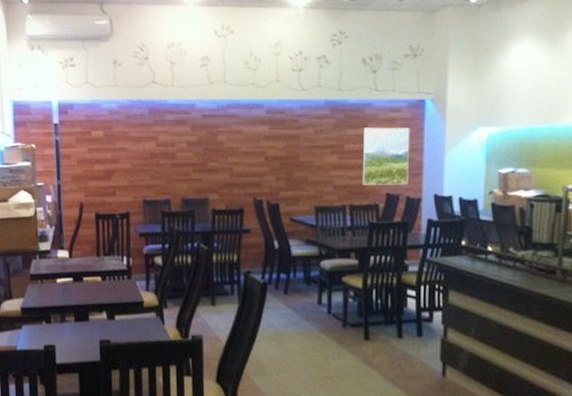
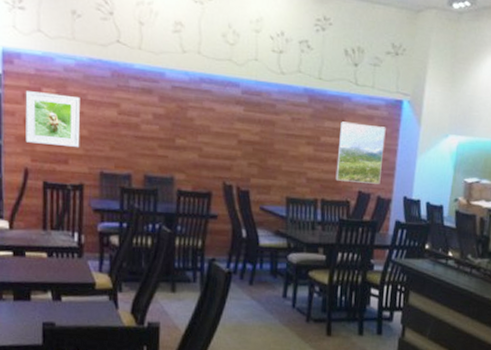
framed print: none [78,135,125,180] -> present [25,91,80,147]

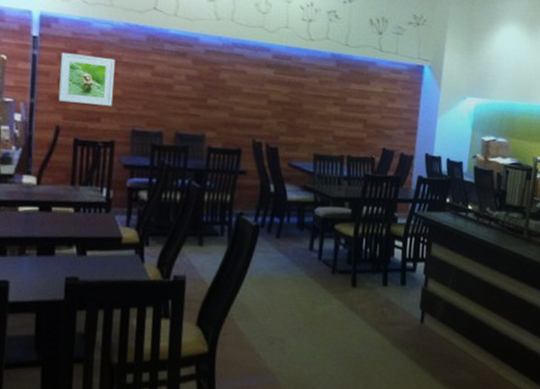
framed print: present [335,121,386,184] -> none [361,84,409,142]

